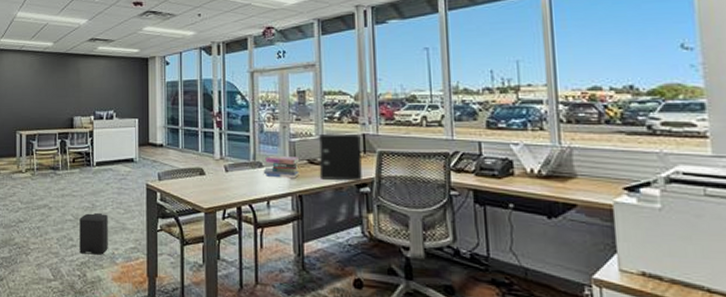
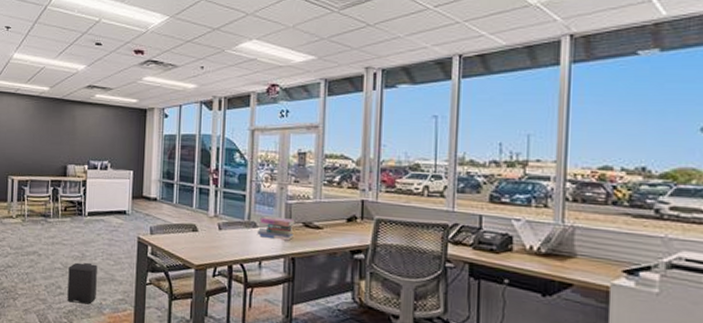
binder: present [318,135,362,180] -> none [314,198,359,247]

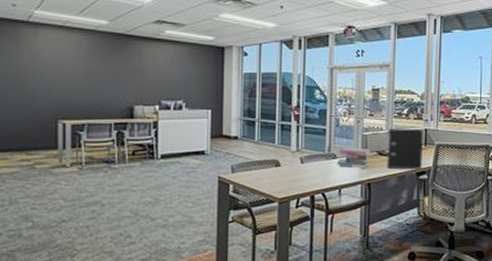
pedal bin: present [67,262,97,305] -> none [139,208,174,251]
binder: none [314,198,359,247] -> present [386,129,423,169]

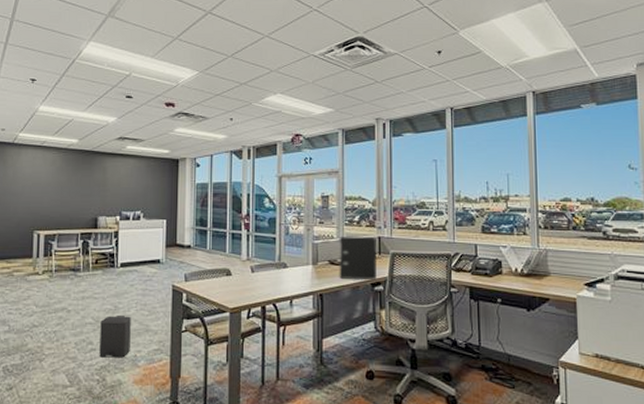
pedal bin: none [139,208,174,251] -> present [99,316,131,358]
books: present [338,147,371,168] -> none [288,256,322,278]

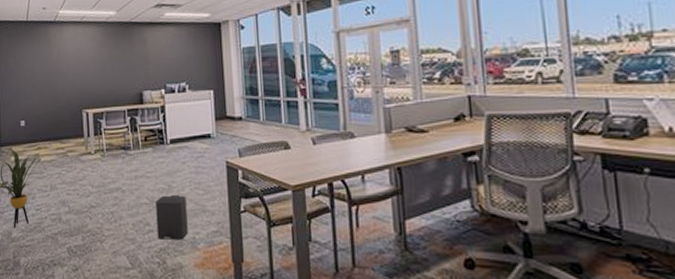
binder: present [339,237,377,279] -> none [416,97,469,149]

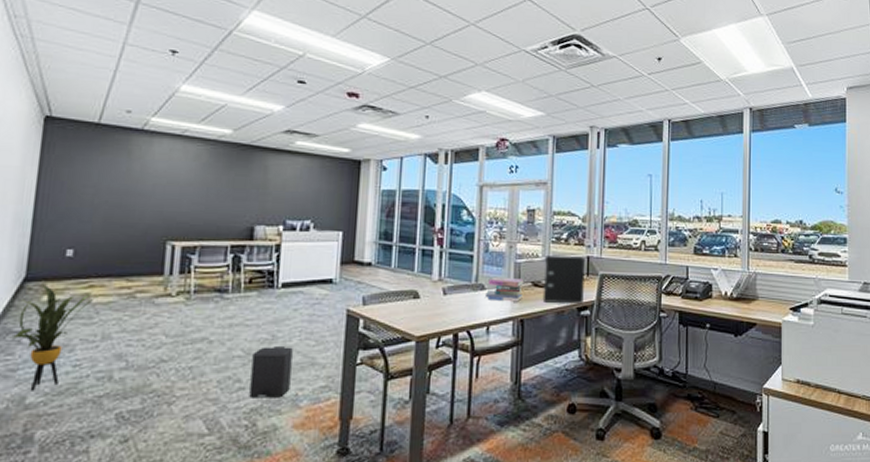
books: none [356,123,397,149] -> present [486,276,525,302]
binder: none [416,97,469,149] -> present [542,256,585,303]

